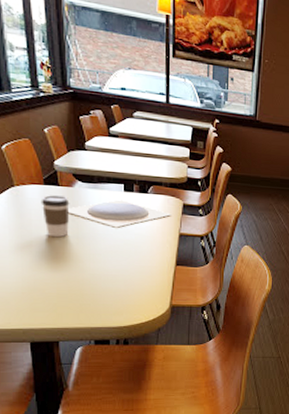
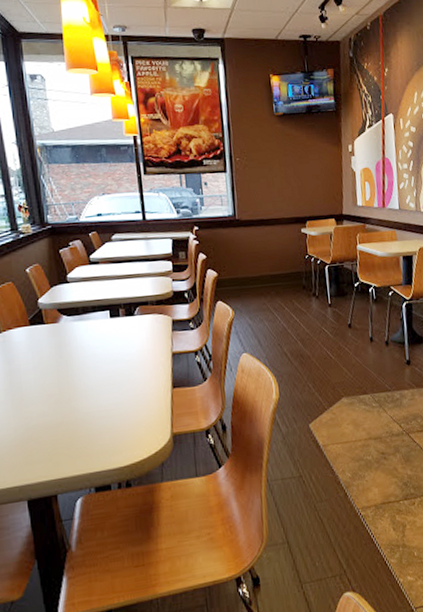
coffee cup: present [41,195,70,238] -> none [27,333,58,379]
plate: present [67,199,171,228] -> none [55,327,161,358]

